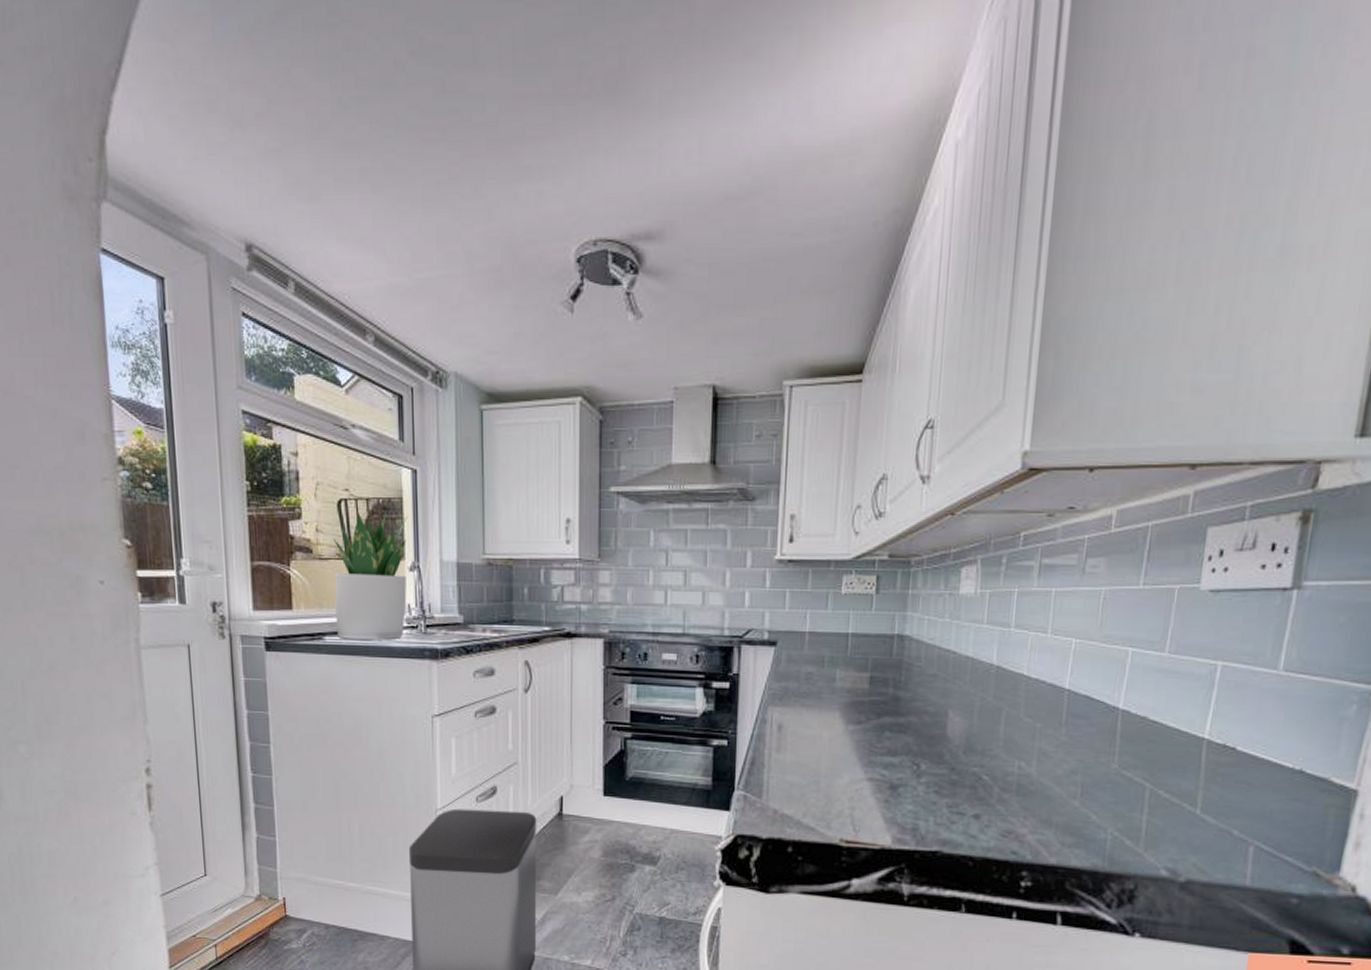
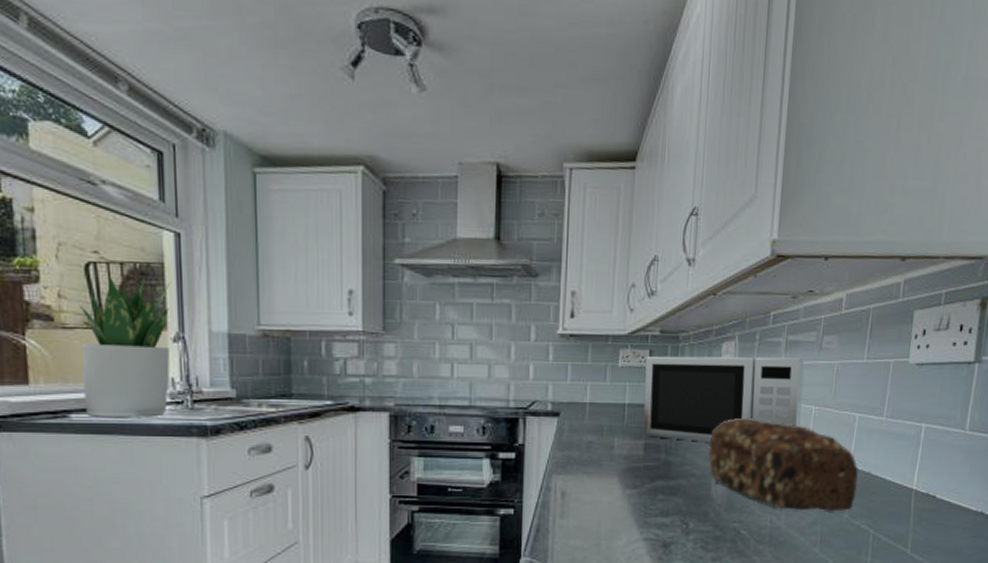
microwave: none [868,582,1075,677] -> present [642,355,815,442]
bread loaf: none [944,650,1131,761] -> present [708,417,858,512]

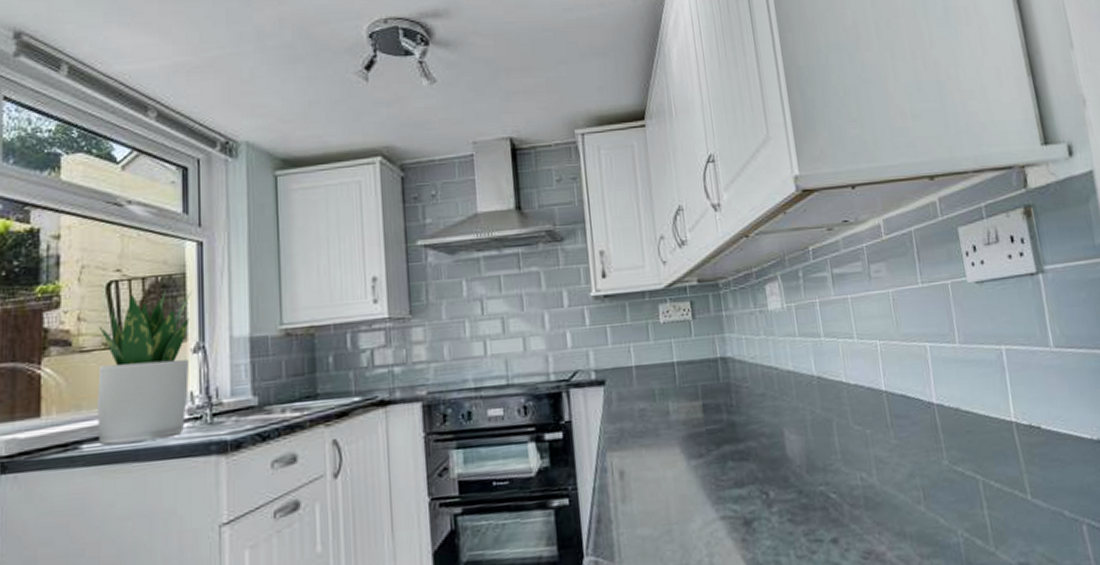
microwave: present [642,355,815,442] -> none [688,290,886,397]
bread loaf: present [708,417,858,512] -> none [772,361,951,464]

